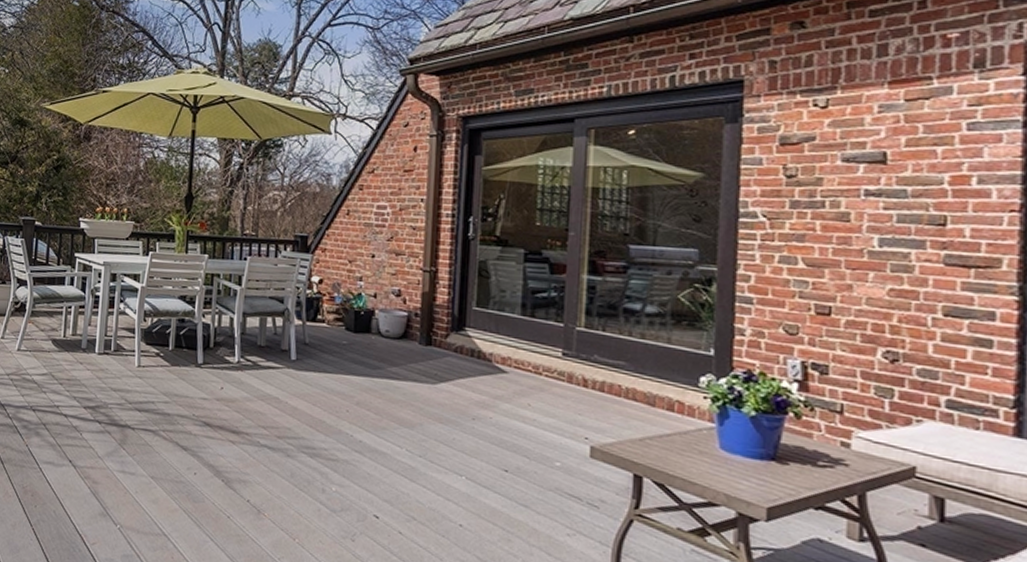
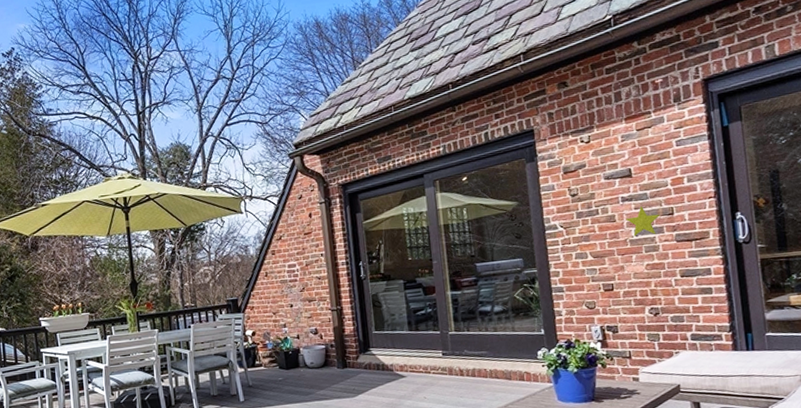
decorative star: none [866,207,924,249] -> present [625,206,660,237]

